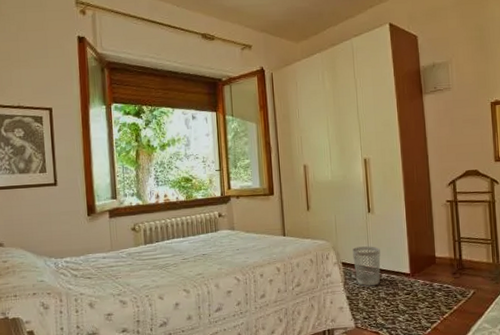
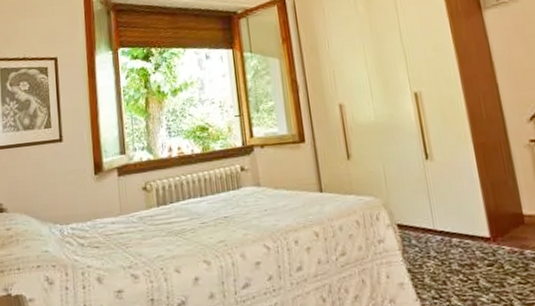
wastebasket: present [352,246,381,286] -> none [409,202,450,255]

